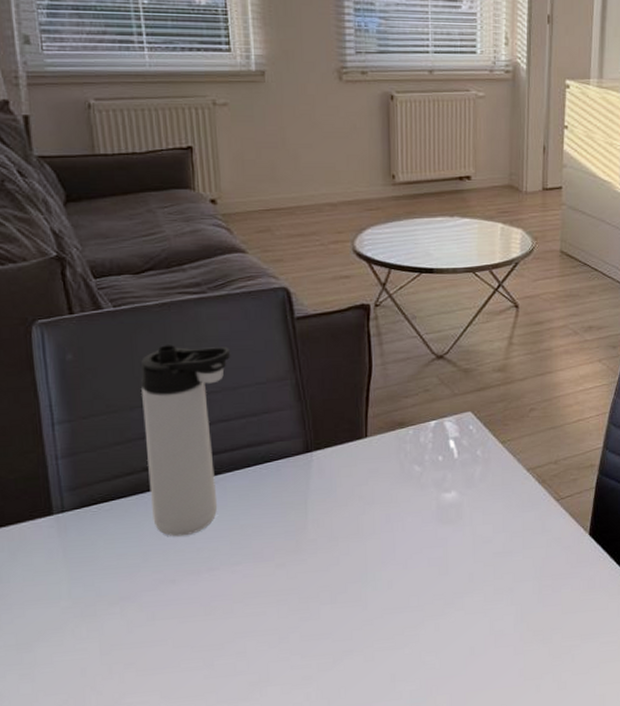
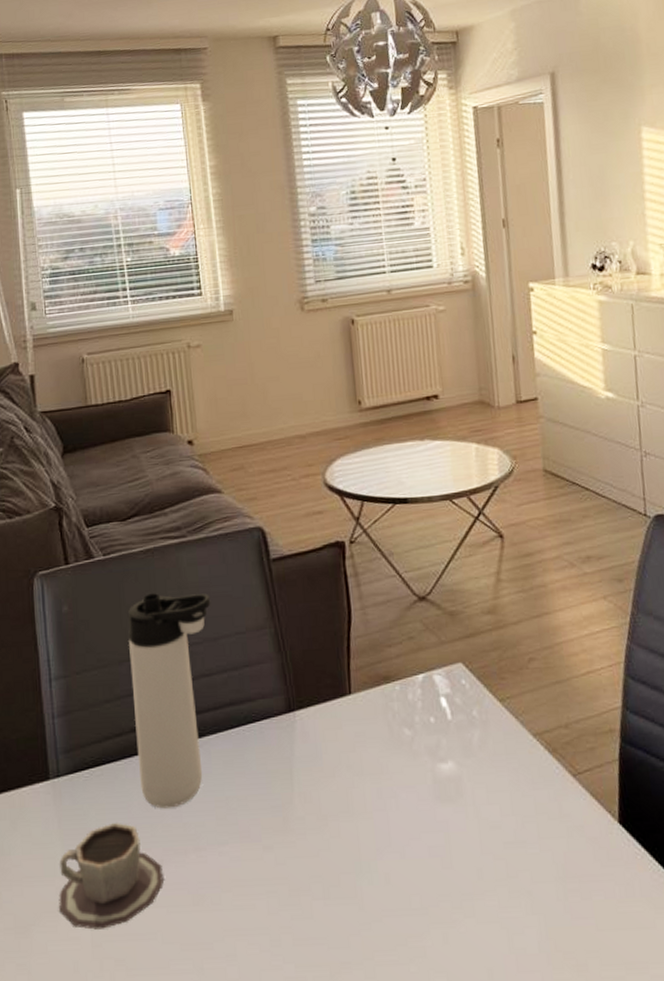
cup: none [64,550,175,641] -> present [58,823,163,930]

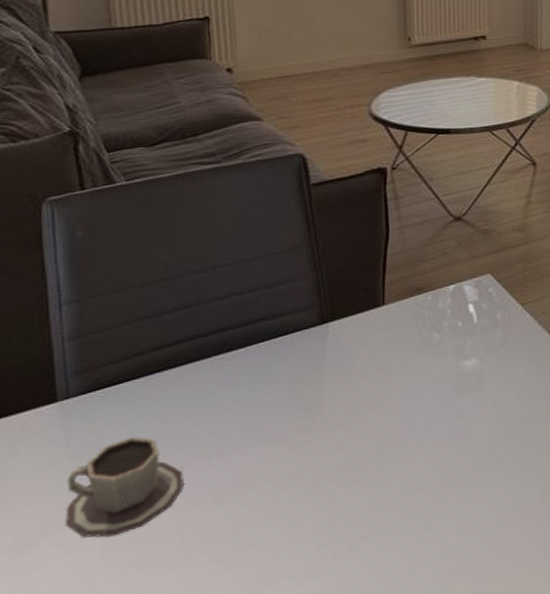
thermos bottle: present [127,593,211,809] -> none [152,217,246,420]

